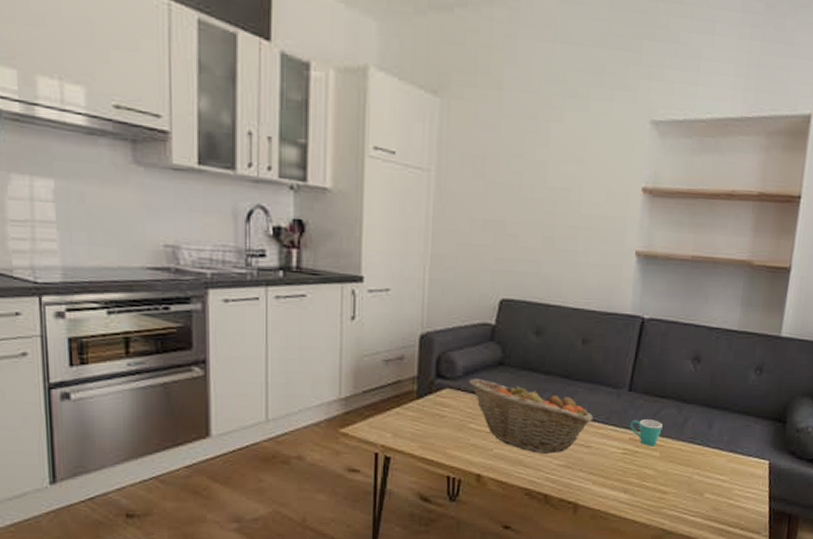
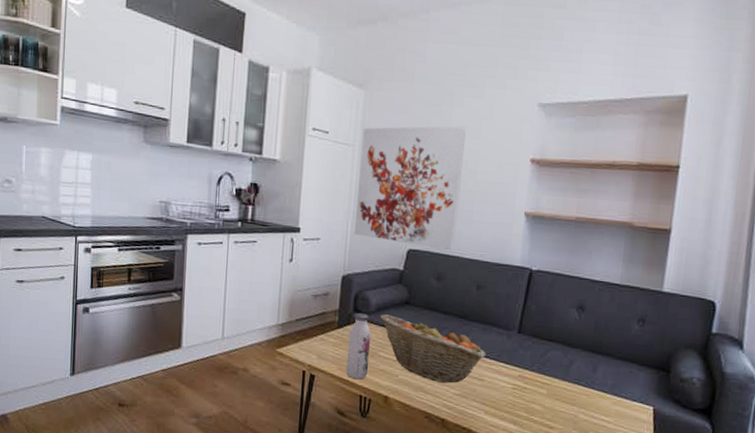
water bottle: none [430,378,459,458] -> present [346,312,371,380]
wall art: none [434,146,567,300] -> present [355,126,466,251]
mug: present [629,419,663,446] -> none [518,358,549,384]

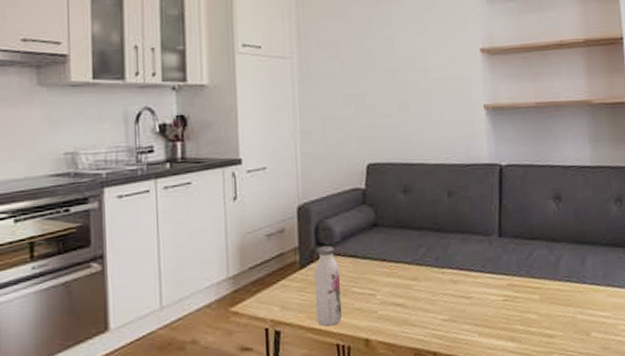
wall art: present [355,126,466,251] -> none [299,24,417,159]
fruit basket: present [380,314,486,383] -> none [347,241,470,310]

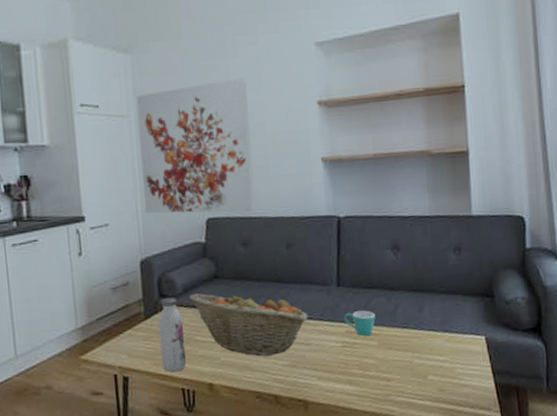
wall art: none [299,24,417,159] -> present [136,78,256,214]
fruit basket: none [347,241,470,310] -> present [189,292,309,356]
mug: none [505,262,537,290] -> present [343,310,375,337]

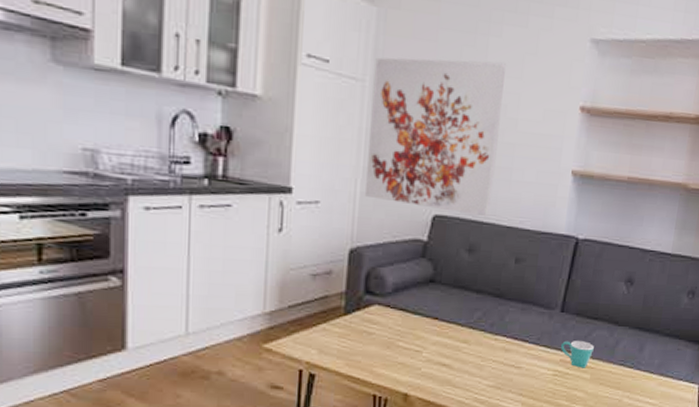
water bottle: present [158,297,186,372] -> none [356,294,388,376]
fruit basket: present [189,292,309,356] -> none [398,296,525,374]

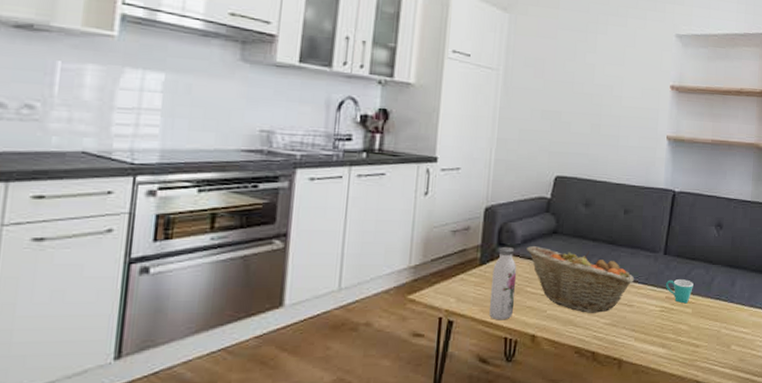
water bottle: none [356,294,388,376] -> present [489,246,517,320]
wall art: present [365,57,506,217] -> none [499,51,611,176]
fruit basket: none [398,296,525,374] -> present [527,246,635,313]

